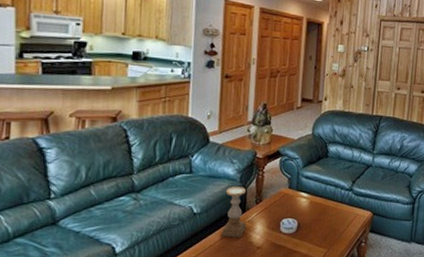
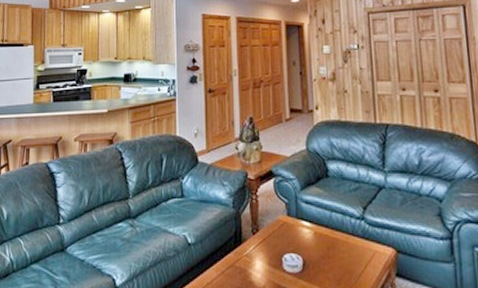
candle holder: present [221,186,247,238] -> none [218,212,245,275]

